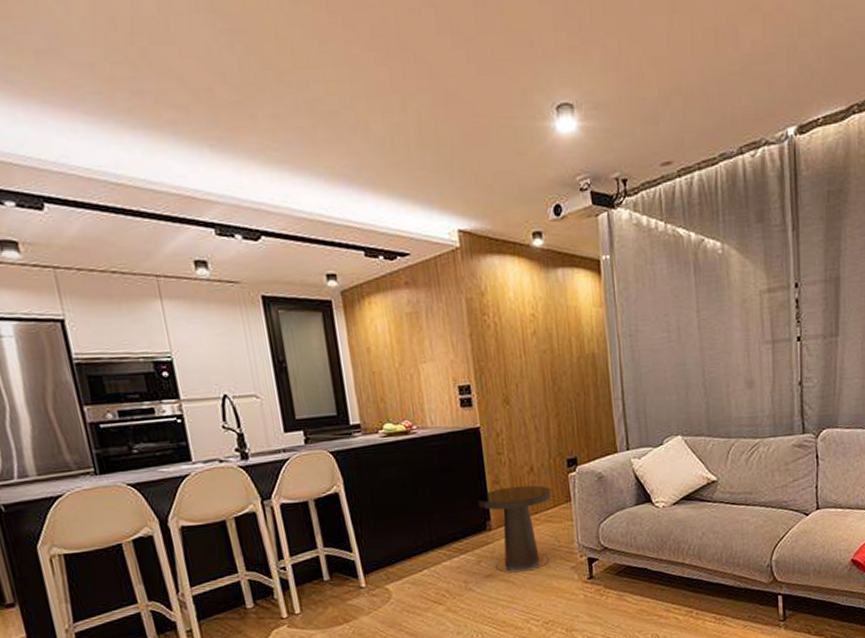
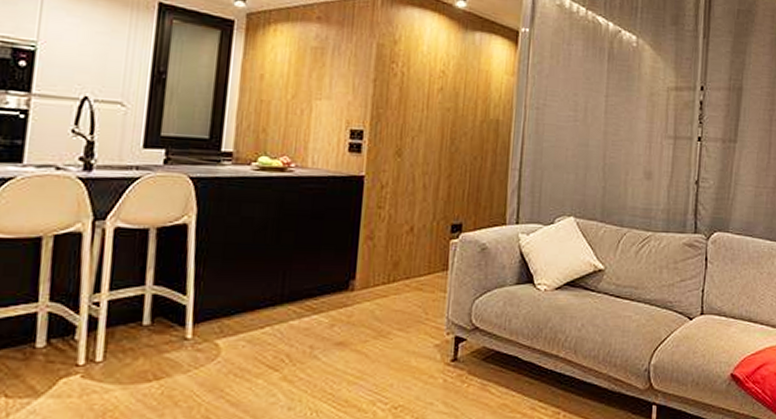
side table: present [478,485,552,573] -> none [345,245,429,343]

